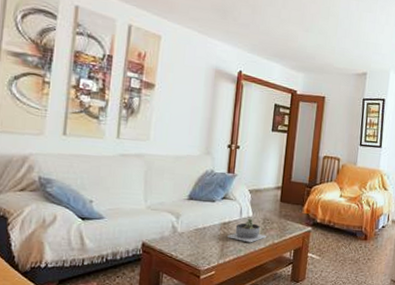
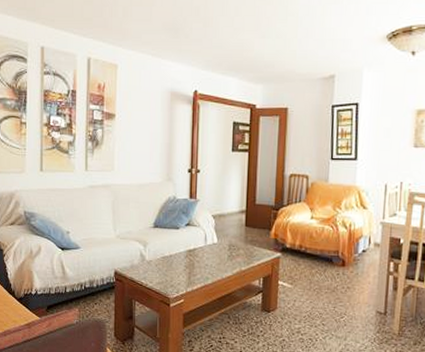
succulent planter: present [227,218,266,243] -> none [193,245,233,271]

